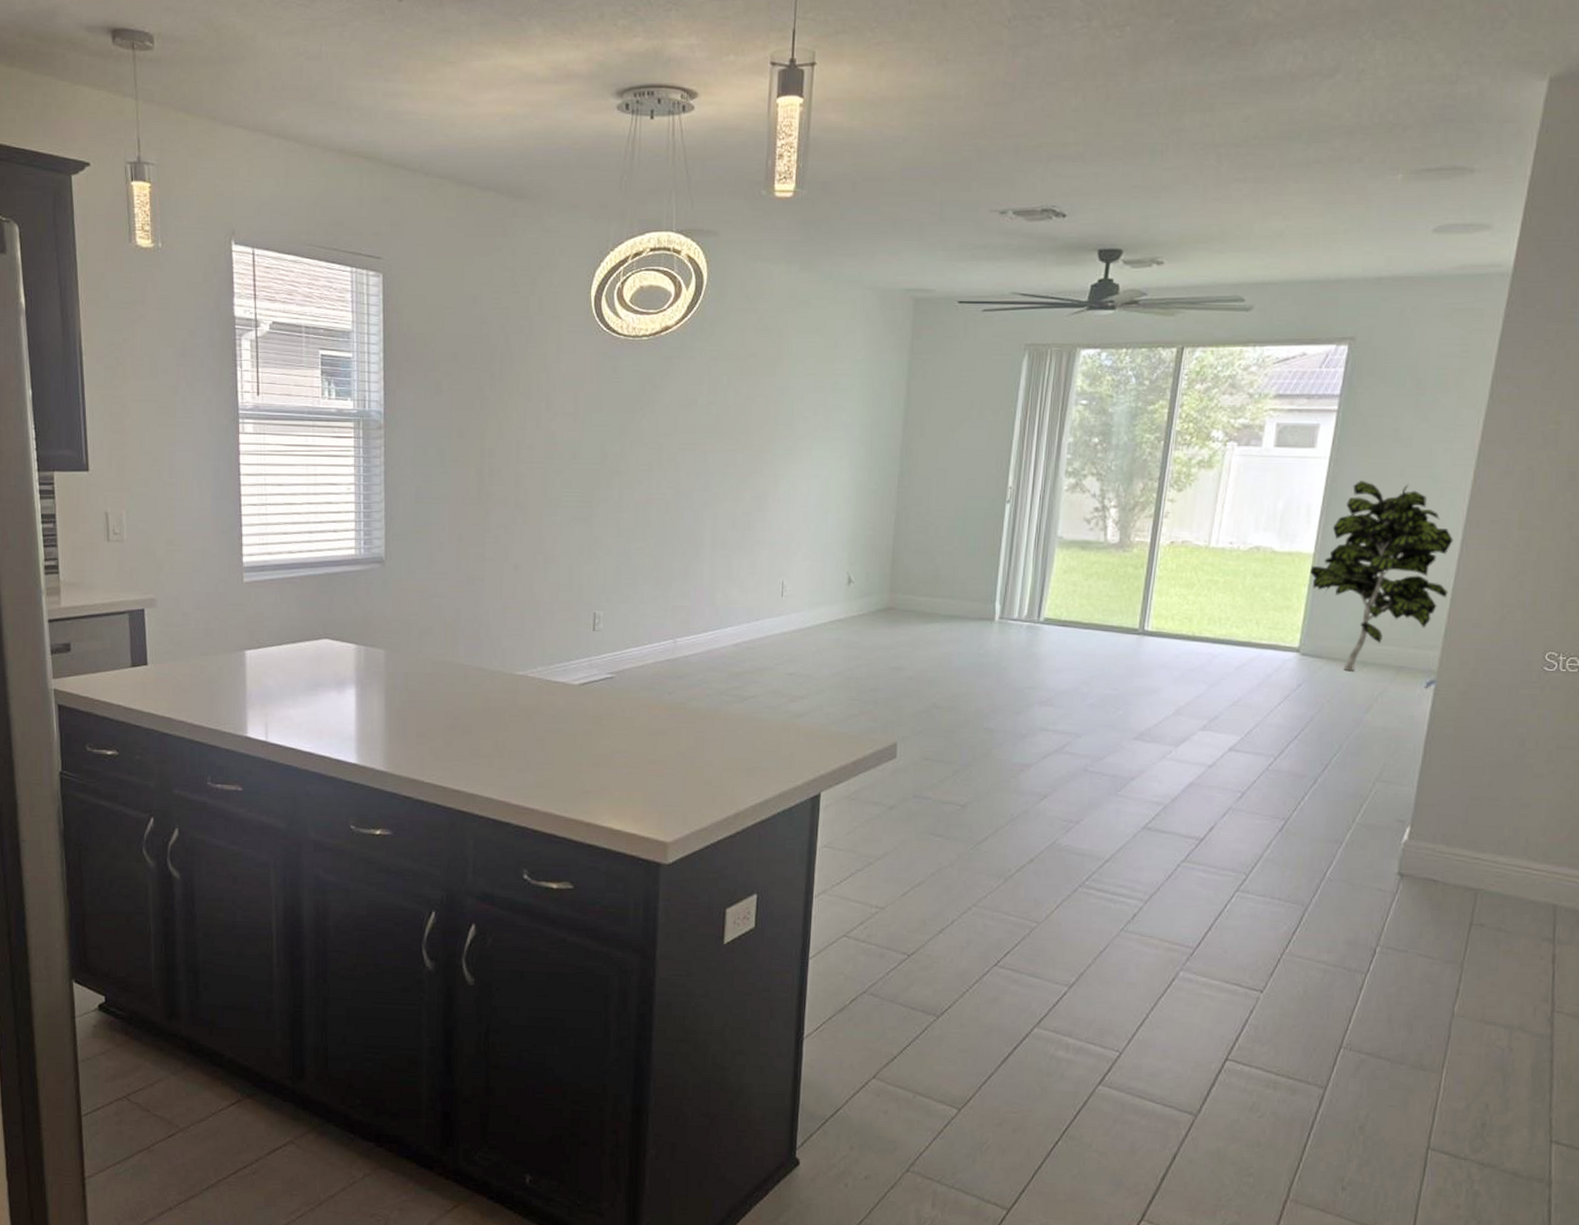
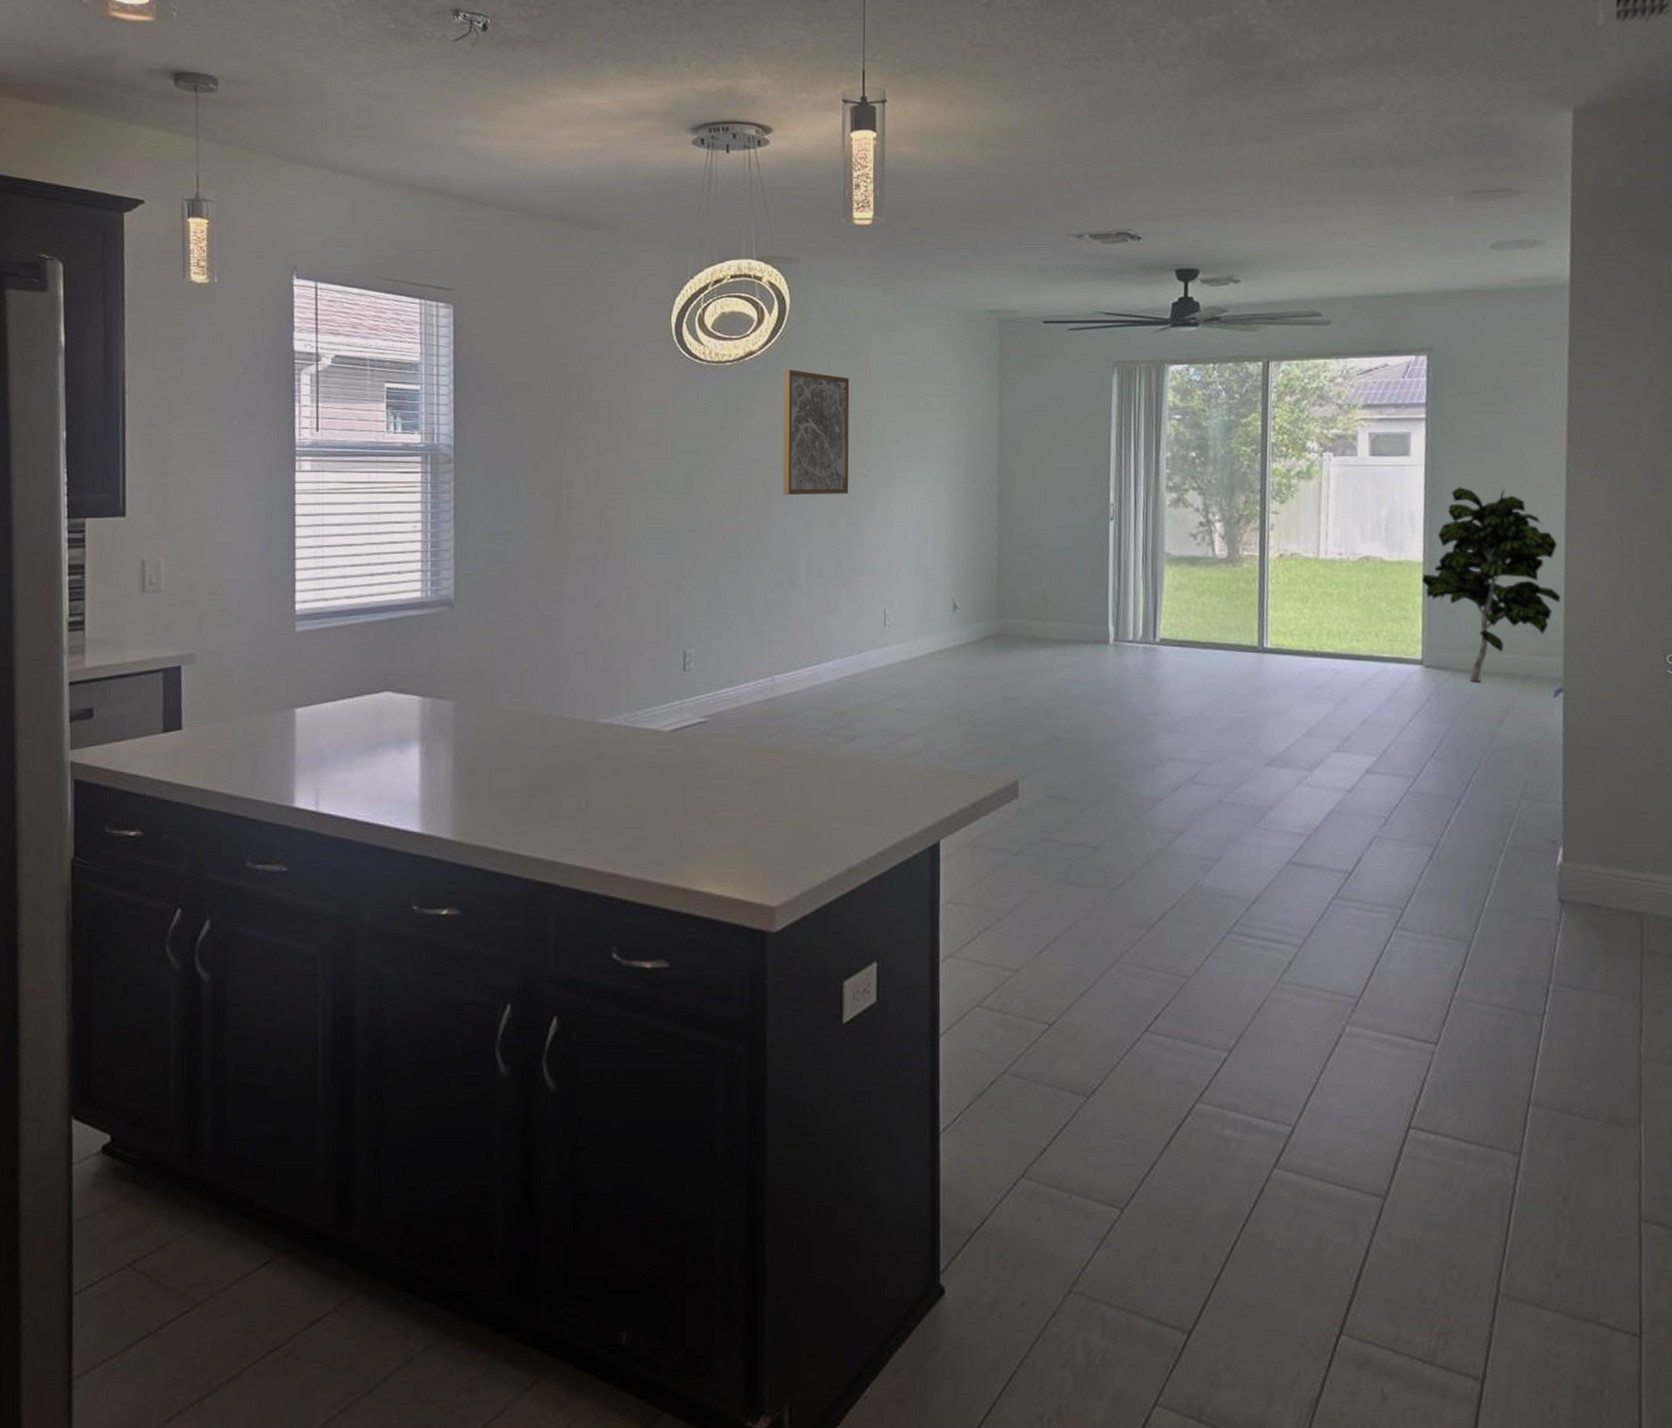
wall art: none [692,345,762,470] -> present [782,370,850,495]

